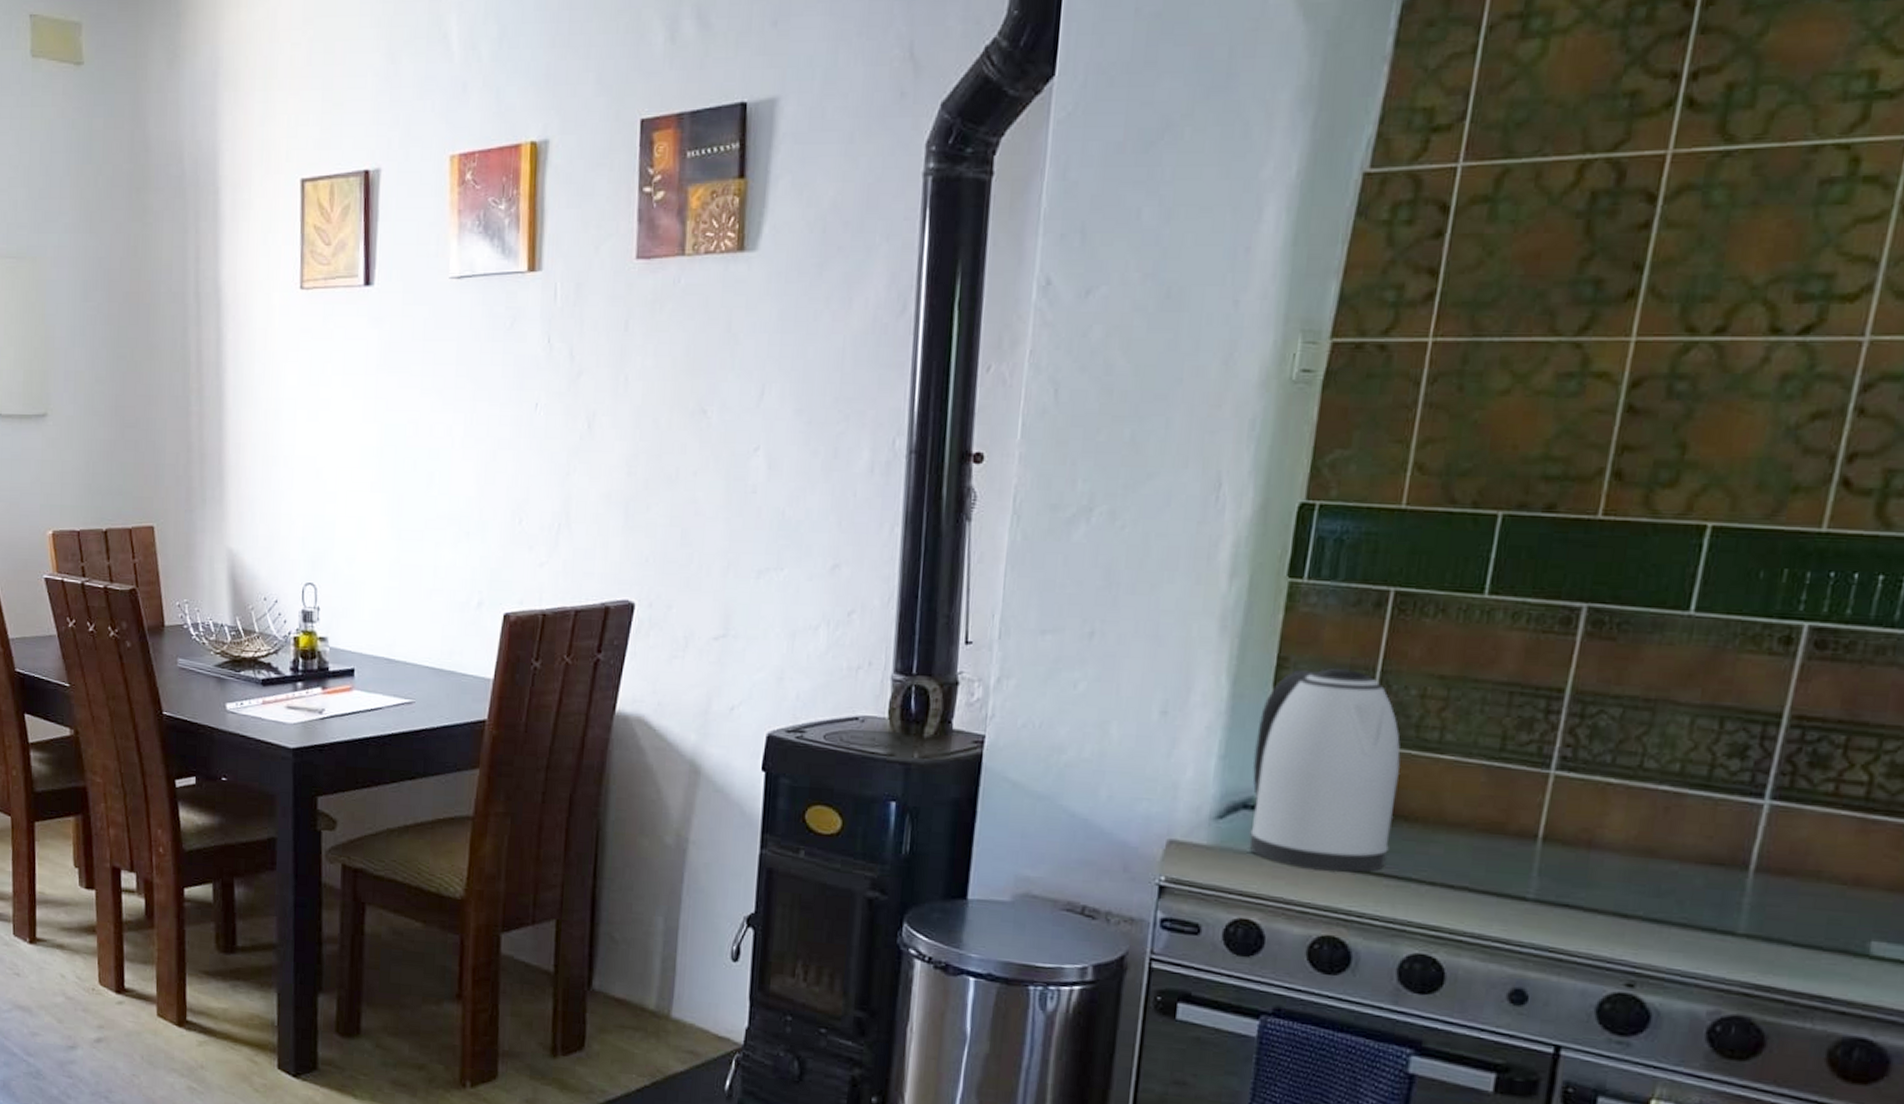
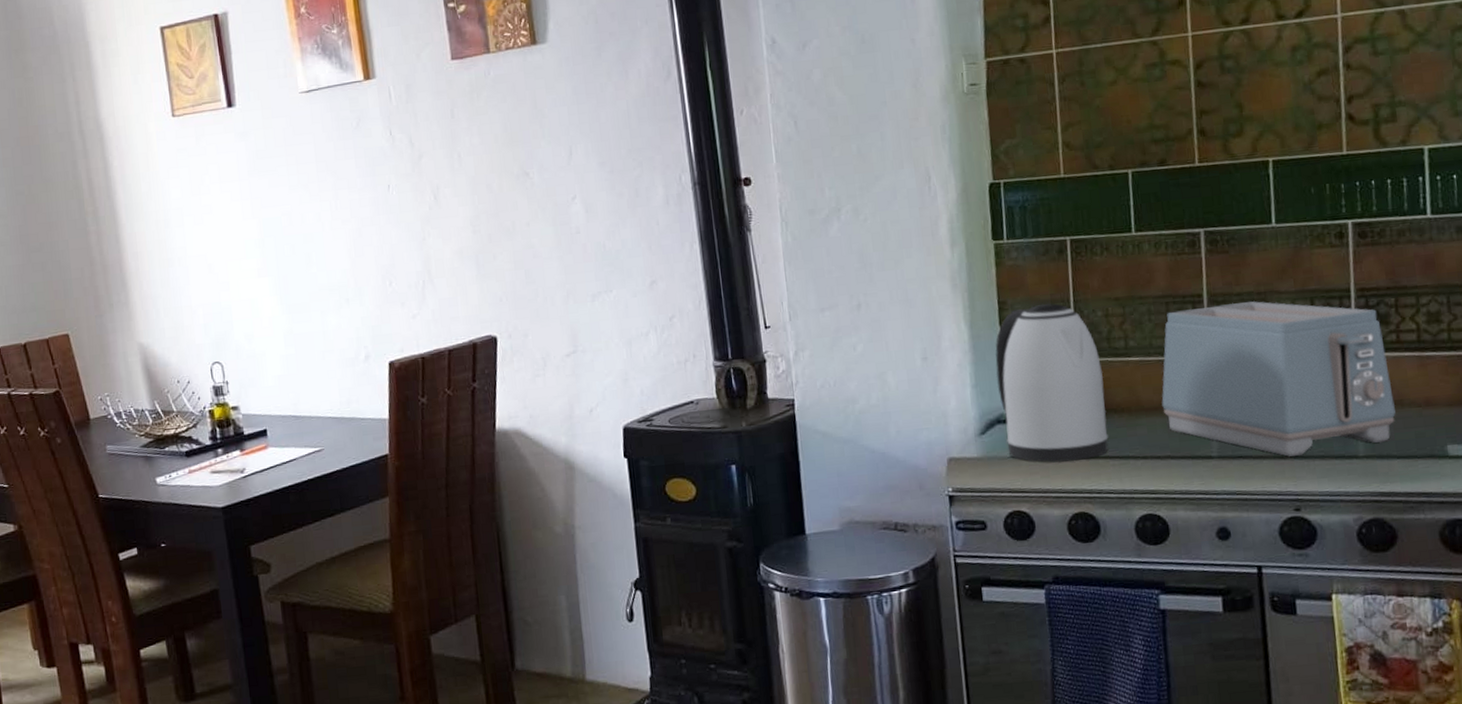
toaster: none [1472,705,1816,922] -> present [1161,301,1396,457]

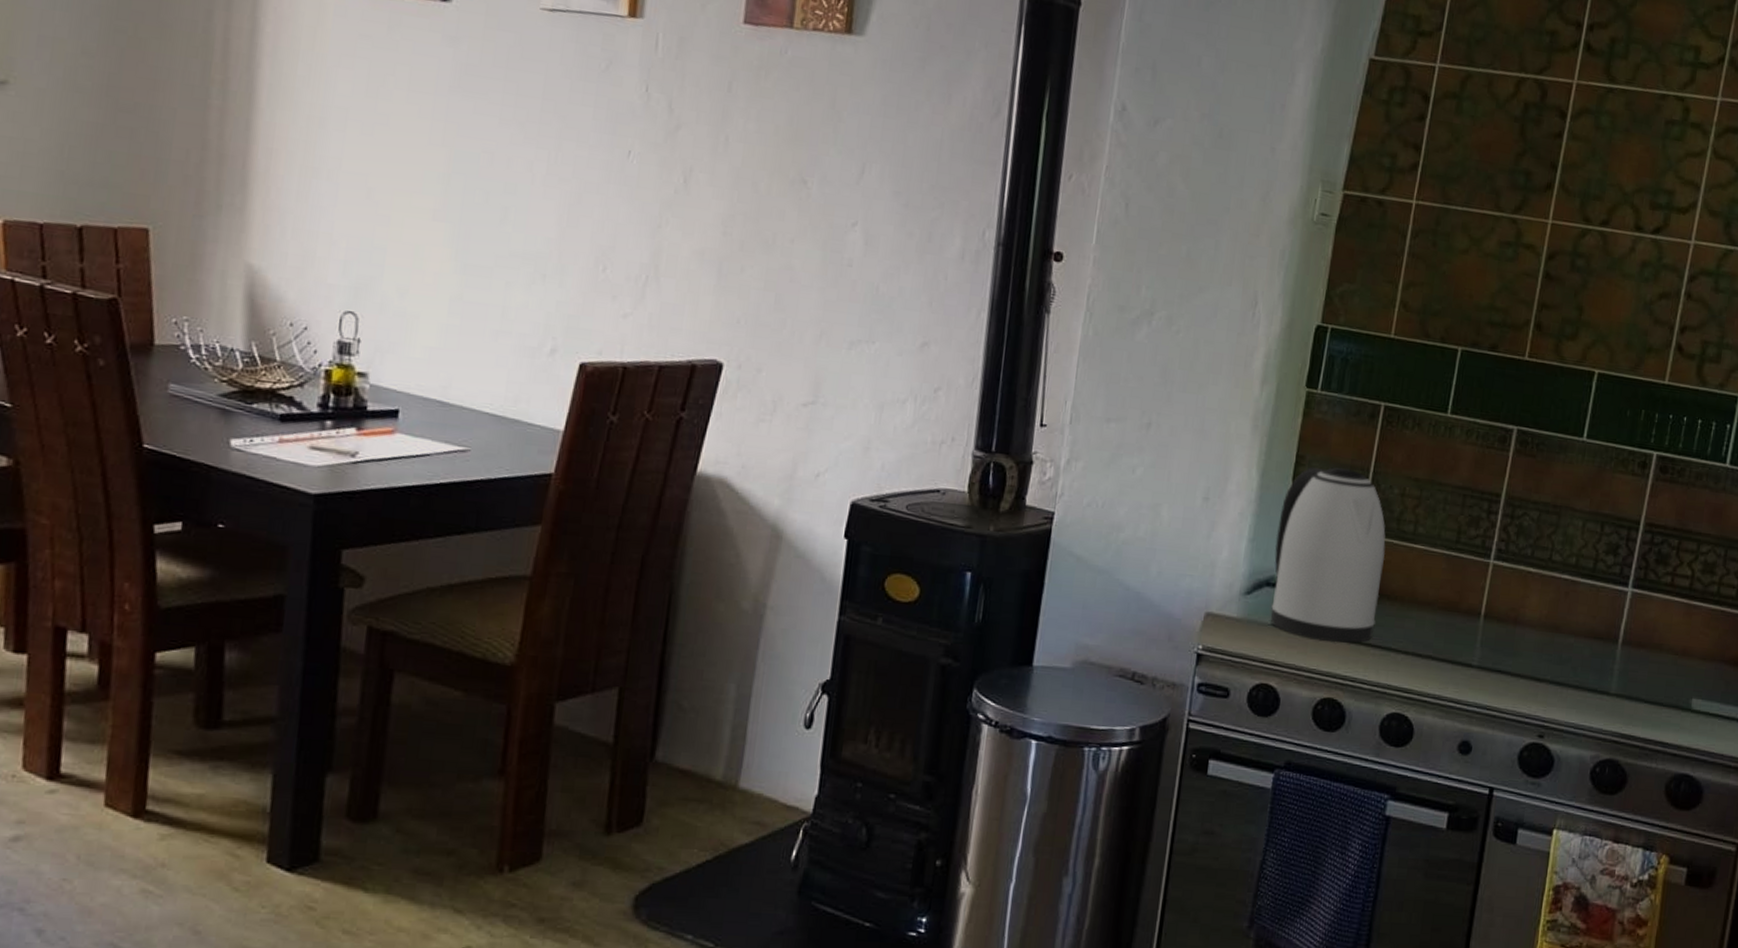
toaster: present [1161,301,1396,457] -> none [1436,505,1660,684]

